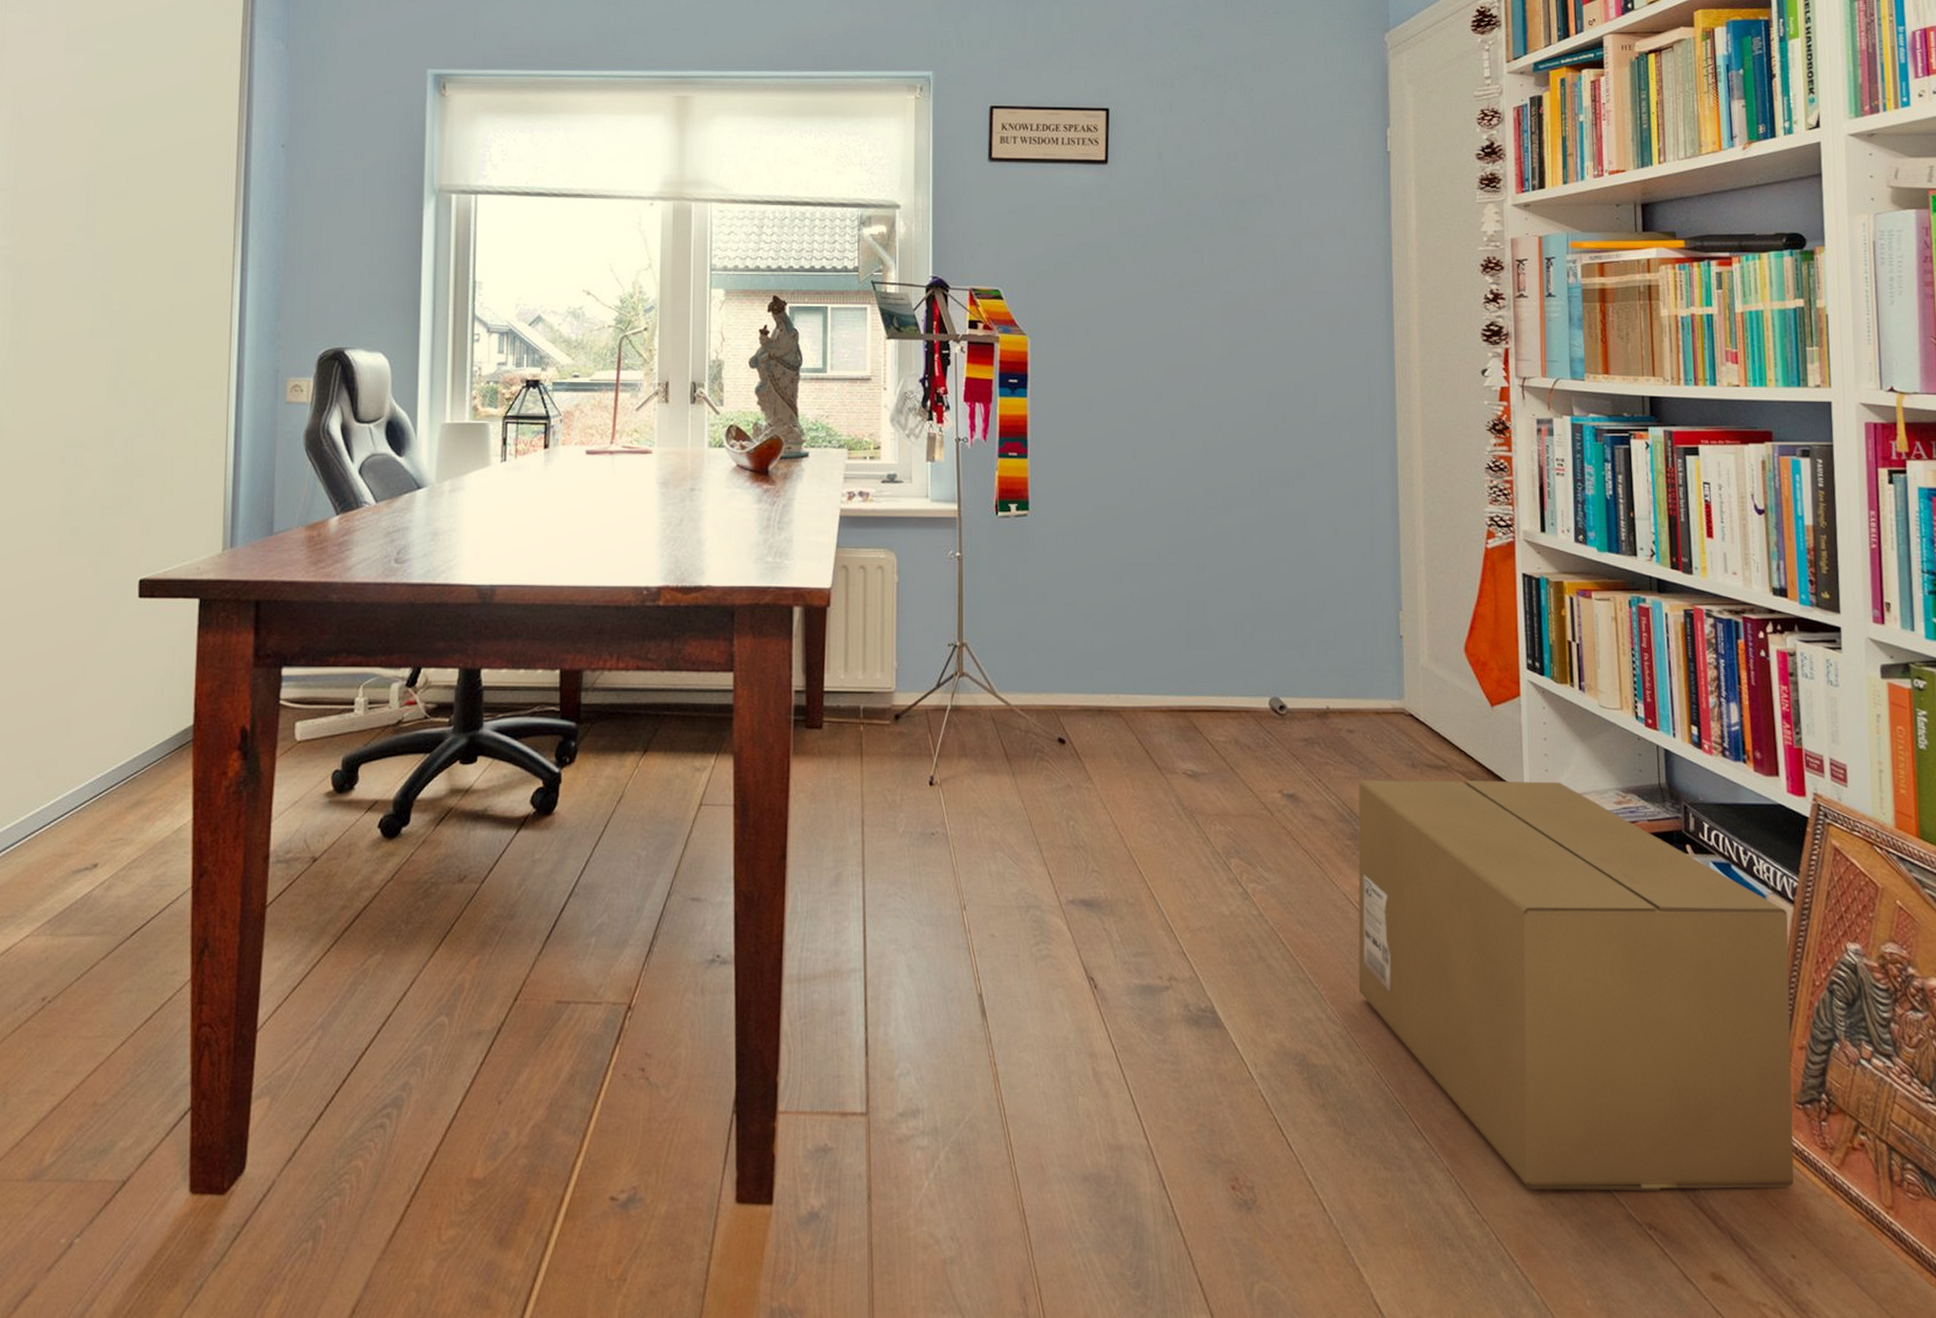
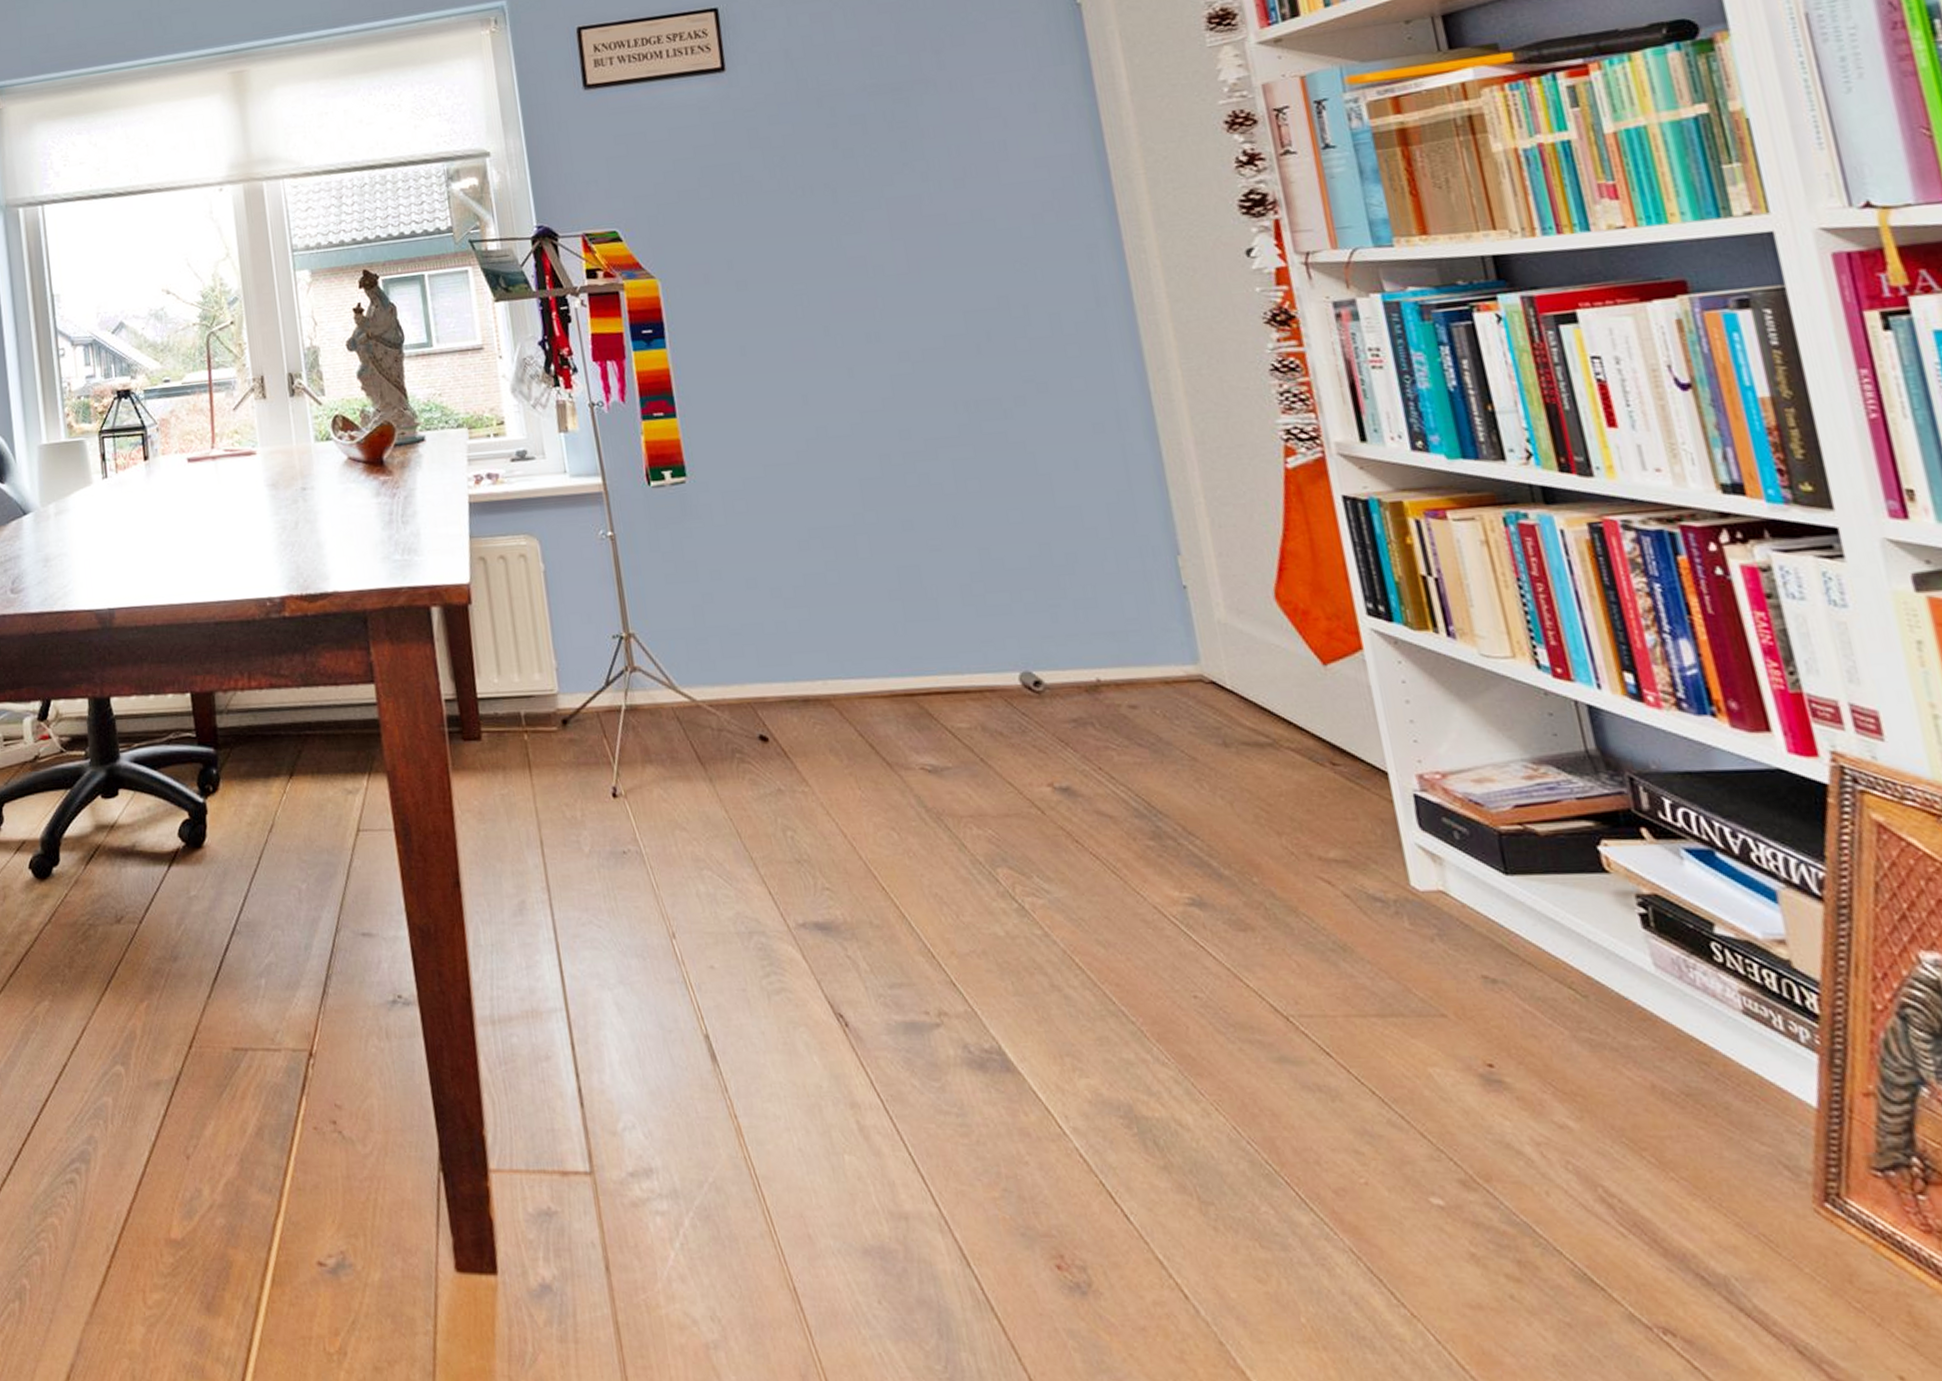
box: present [1358,779,1794,1191] -> none [1153,755,1886,1285]

